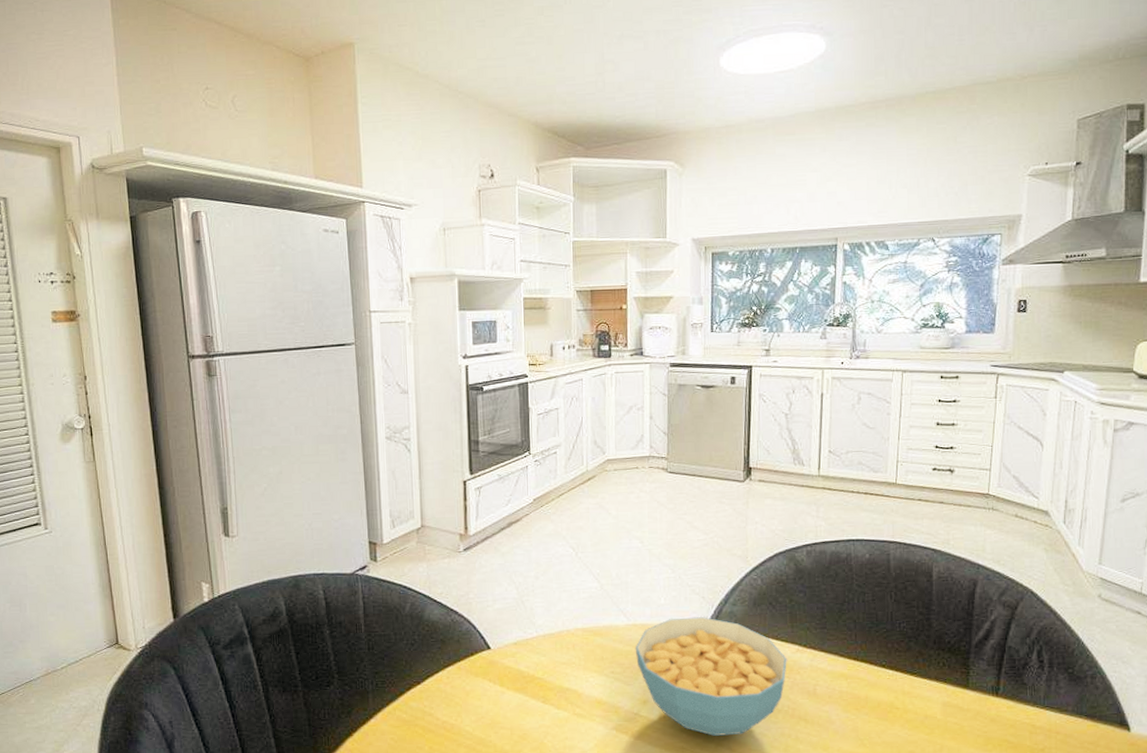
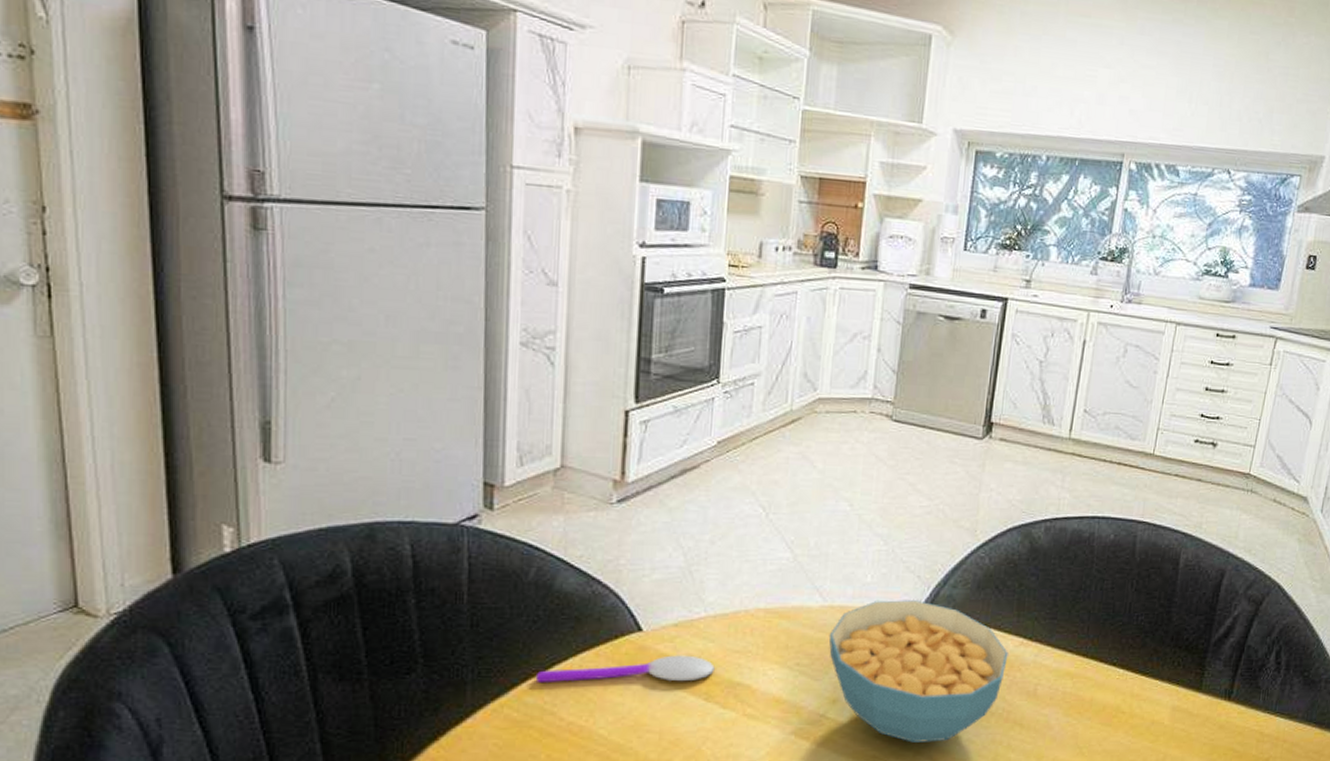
spoon: none [416,667,548,691] -> present [535,655,715,682]

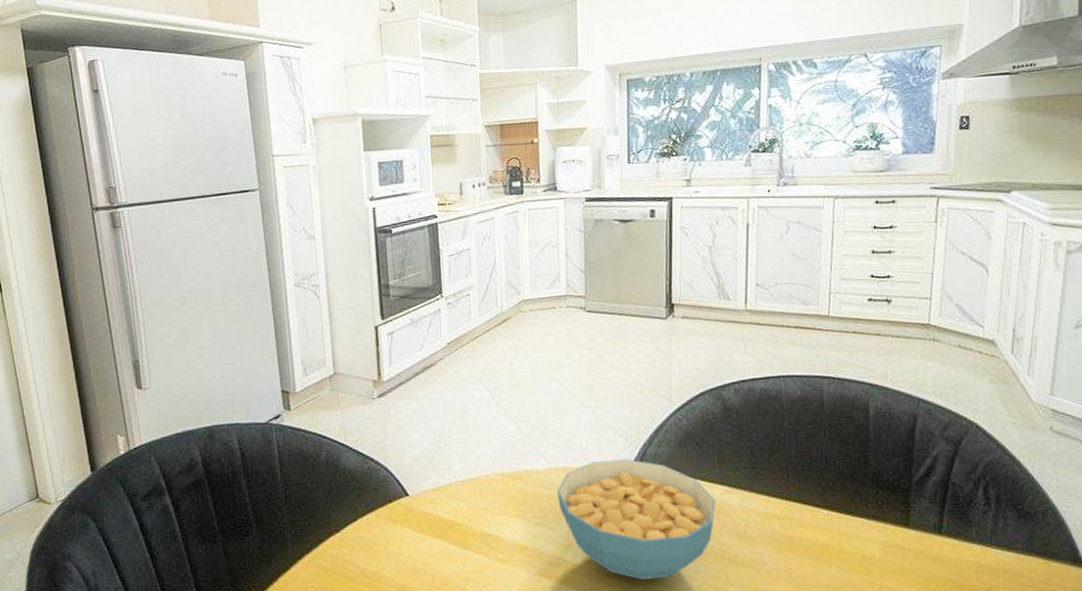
spoon: present [535,655,715,682] -> none [335,513,468,539]

